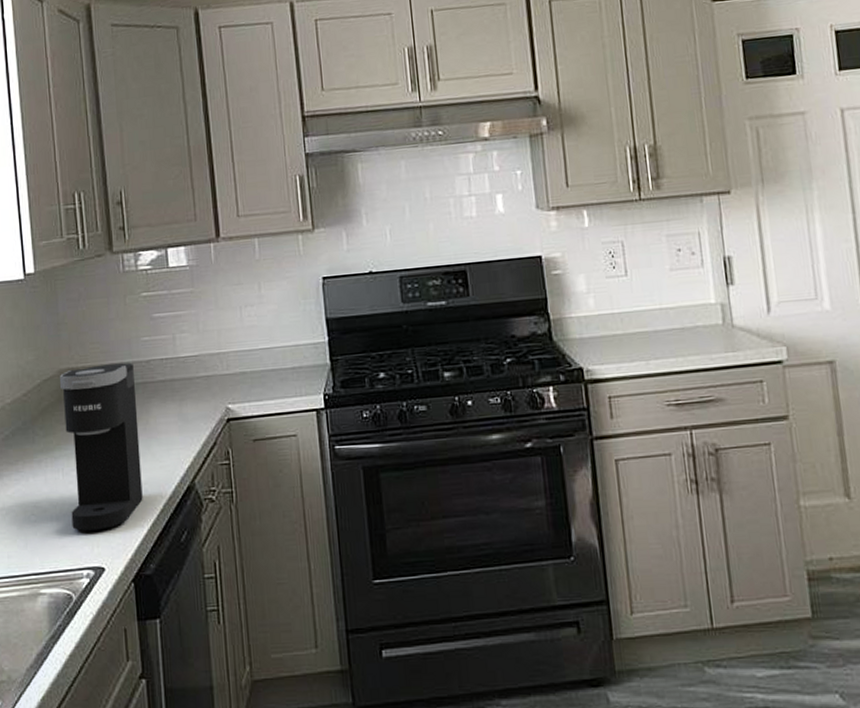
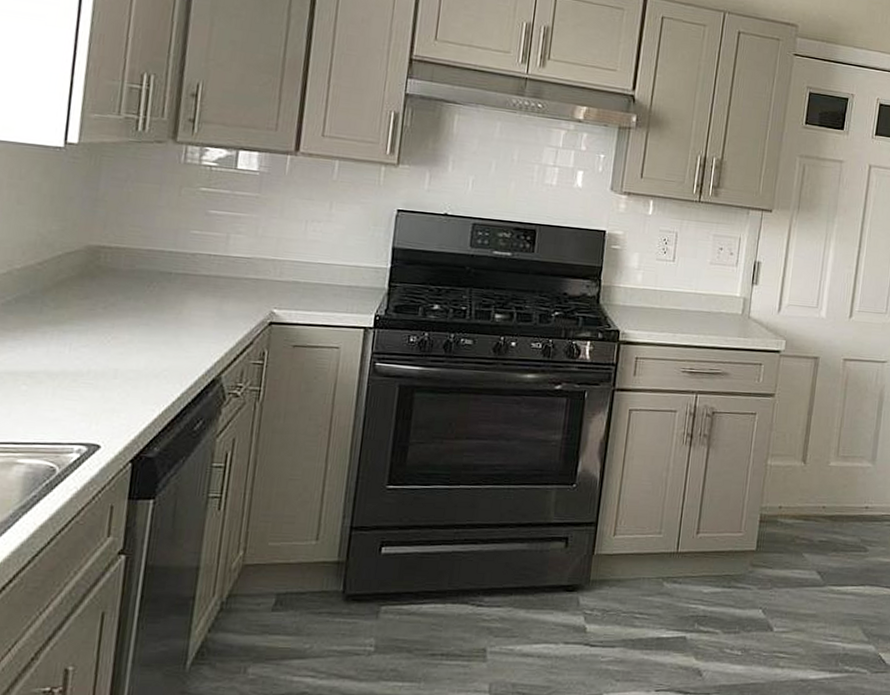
coffee maker: present [60,362,143,531] -> none [70,248,176,409]

